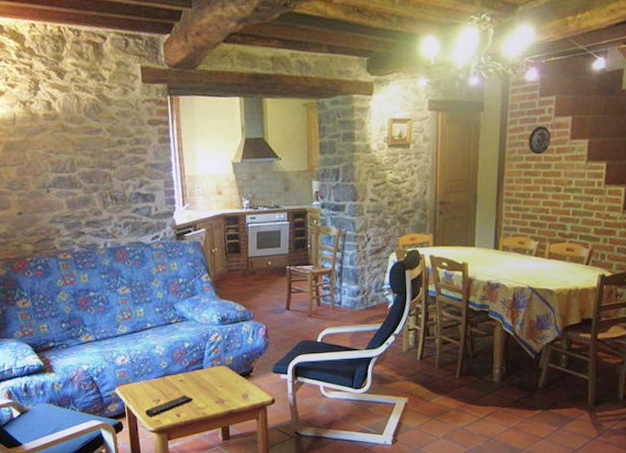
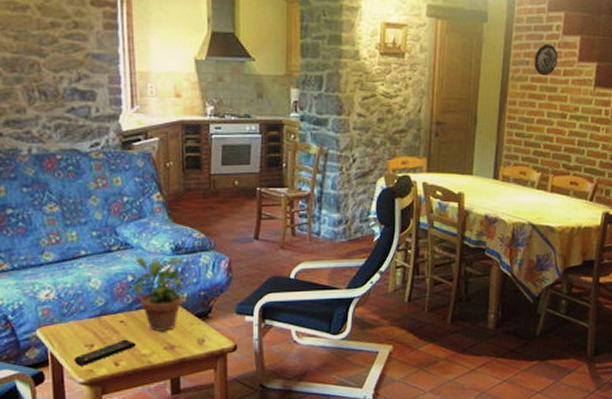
potted plant: none [186,327,231,388] -> present [129,257,186,331]

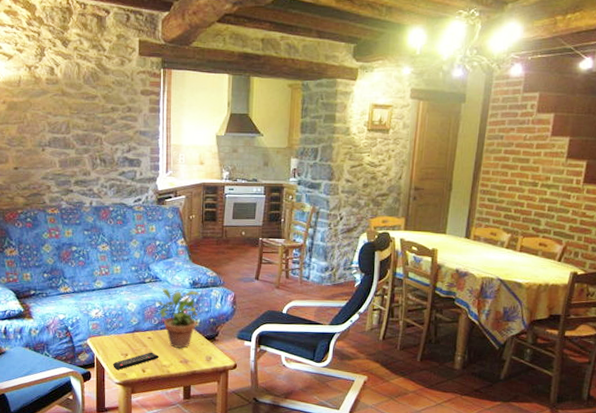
decorative plate: present [534,44,558,76] -> none [508,121,532,149]

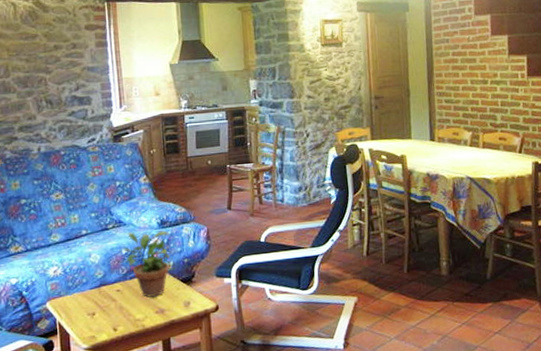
remote control: present [113,352,159,370] -> none [79,306,131,333]

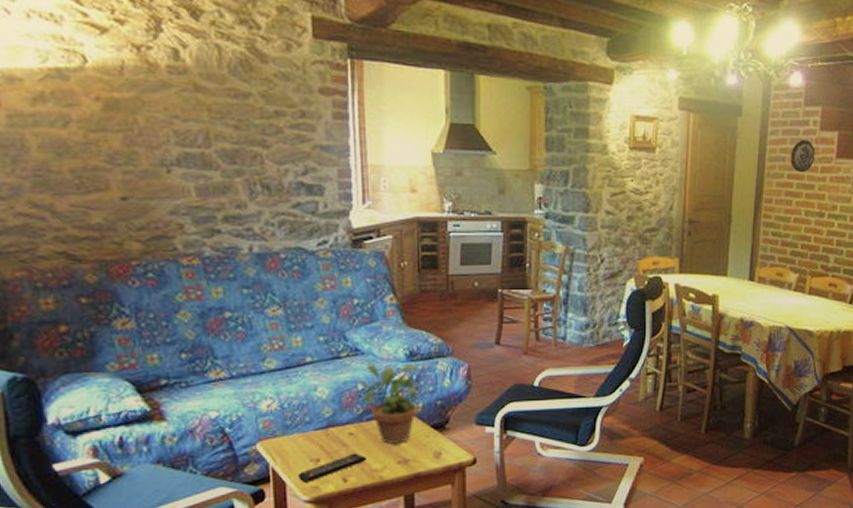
remote control: none [79,306,131,333] -> present [298,453,367,482]
decorative plate: none [453,24,474,50] -> present [790,140,816,173]

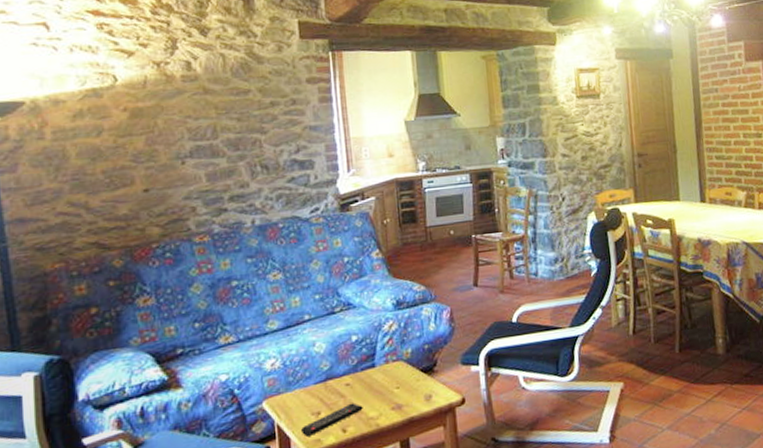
potted plant: present [359,363,421,444] -> none [353,312,408,391]
decorative plate: present [790,140,816,173] -> none [722,71,745,101]

